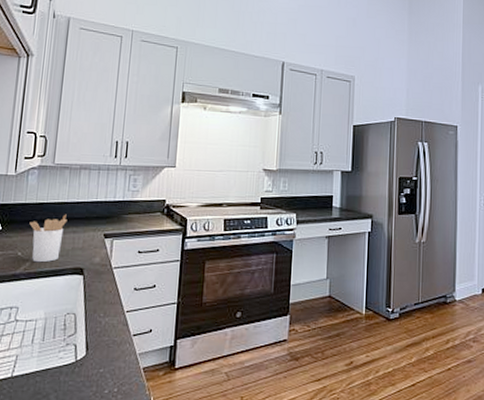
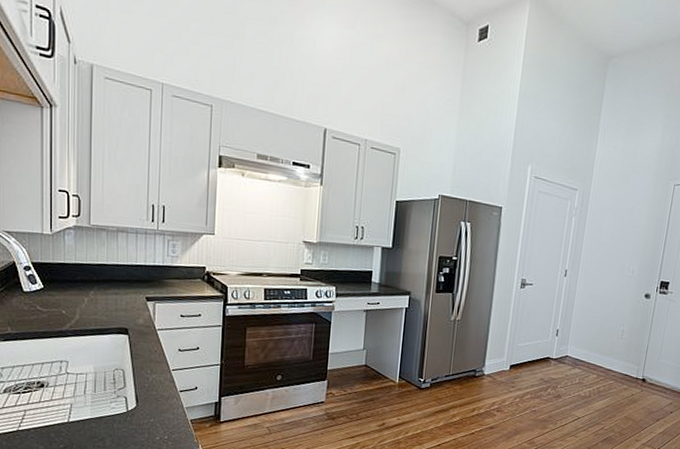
utensil holder: present [29,214,68,263] -> none [71,276,108,321]

